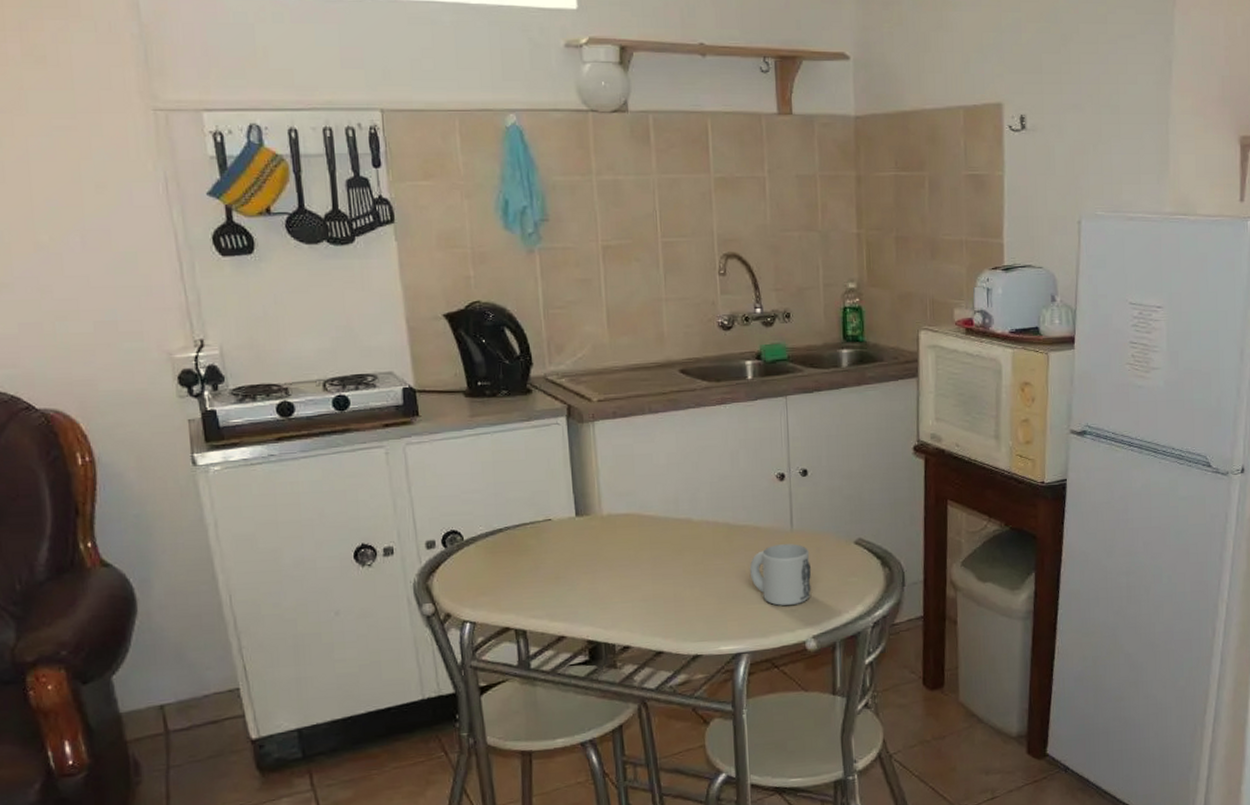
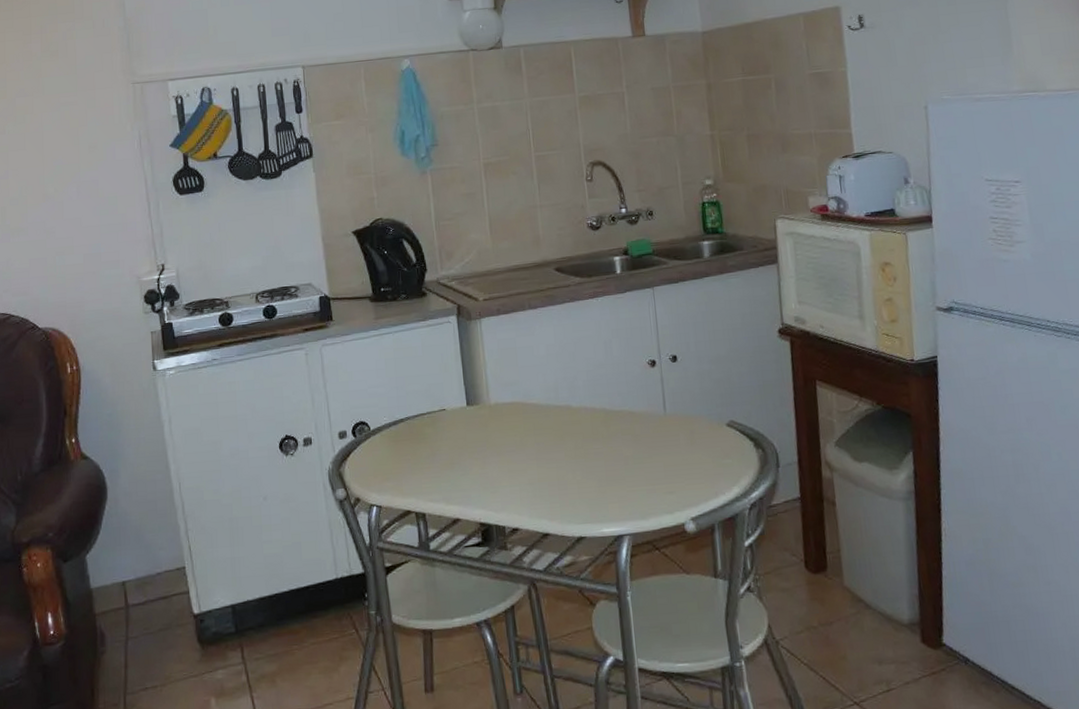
mug: present [749,543,812,606] -> none [626,427,687,489]

